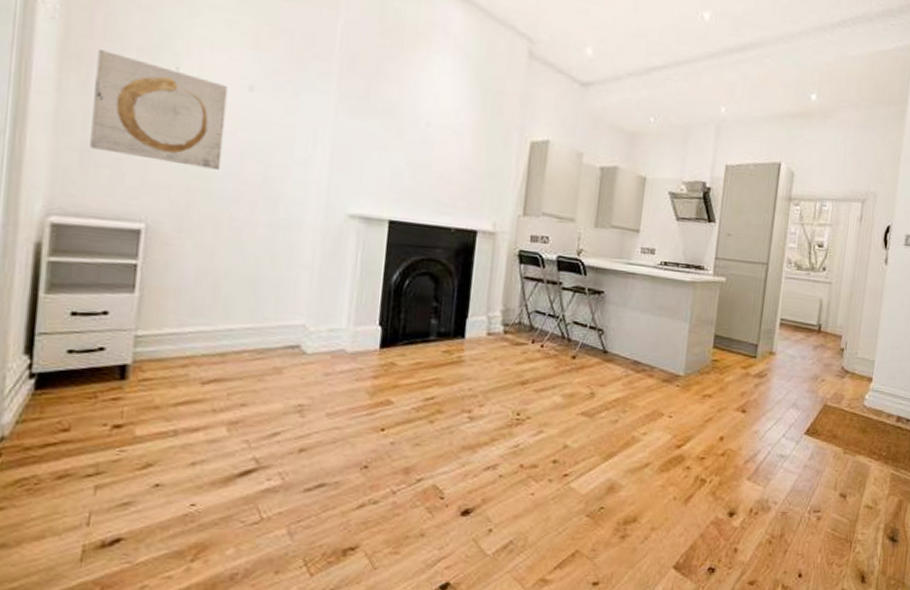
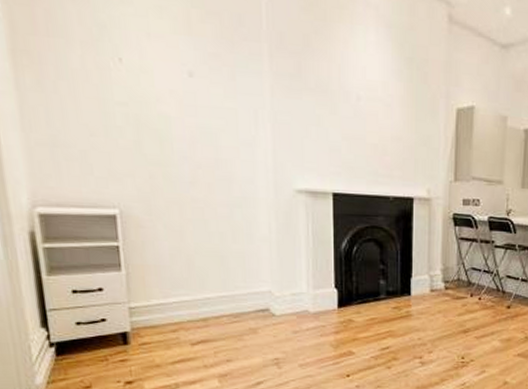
wall art: present [90,50,228,170] -> none [45,46,176,155]

